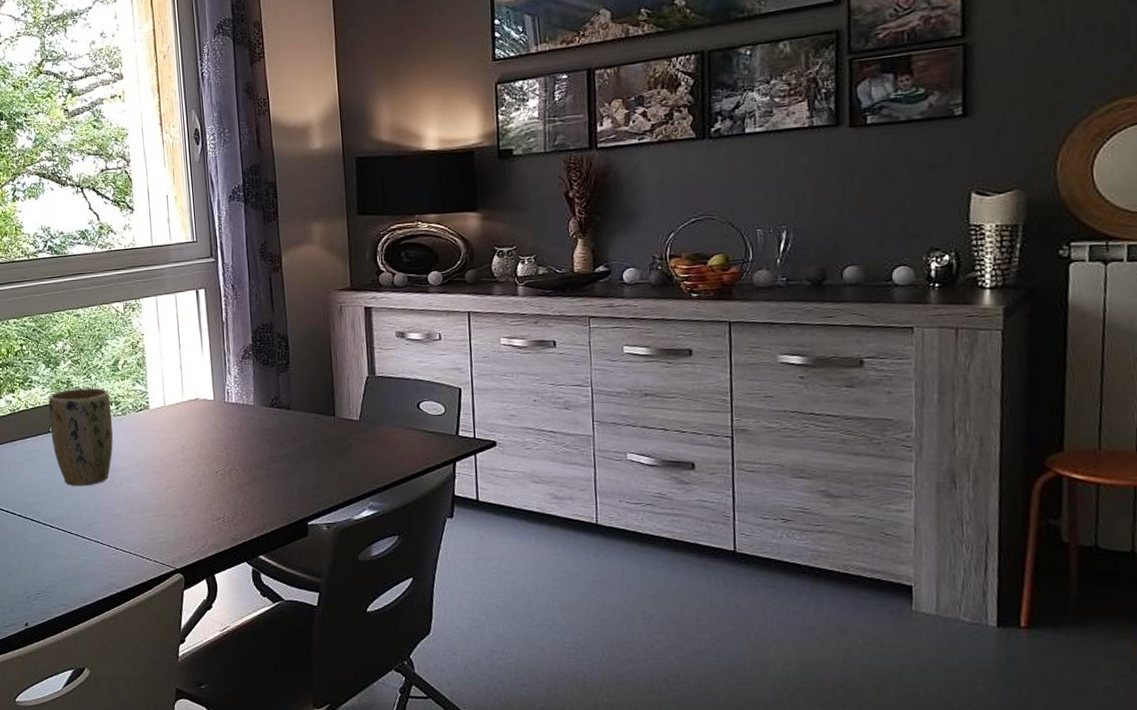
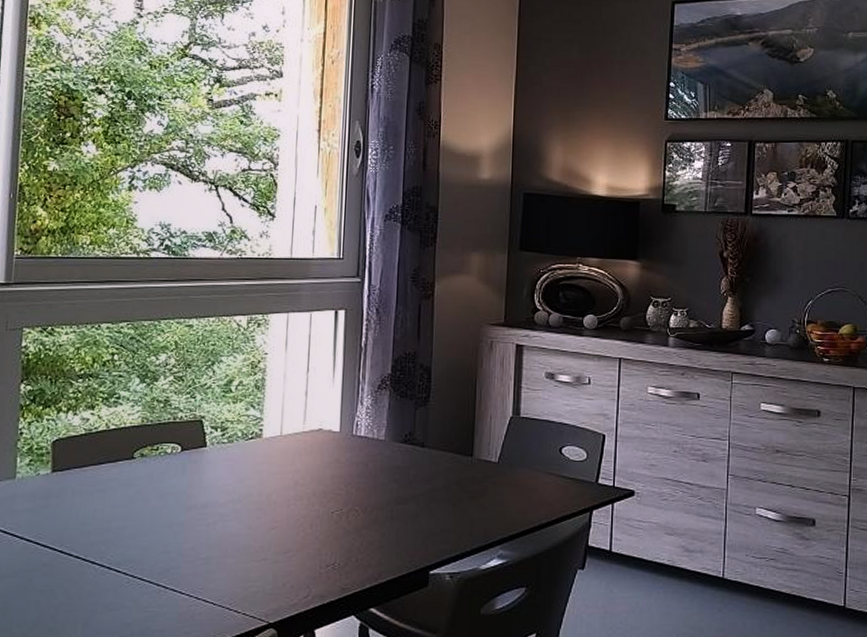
plant pot: present [48,387,114,487] -> none [134,409,216,524]

